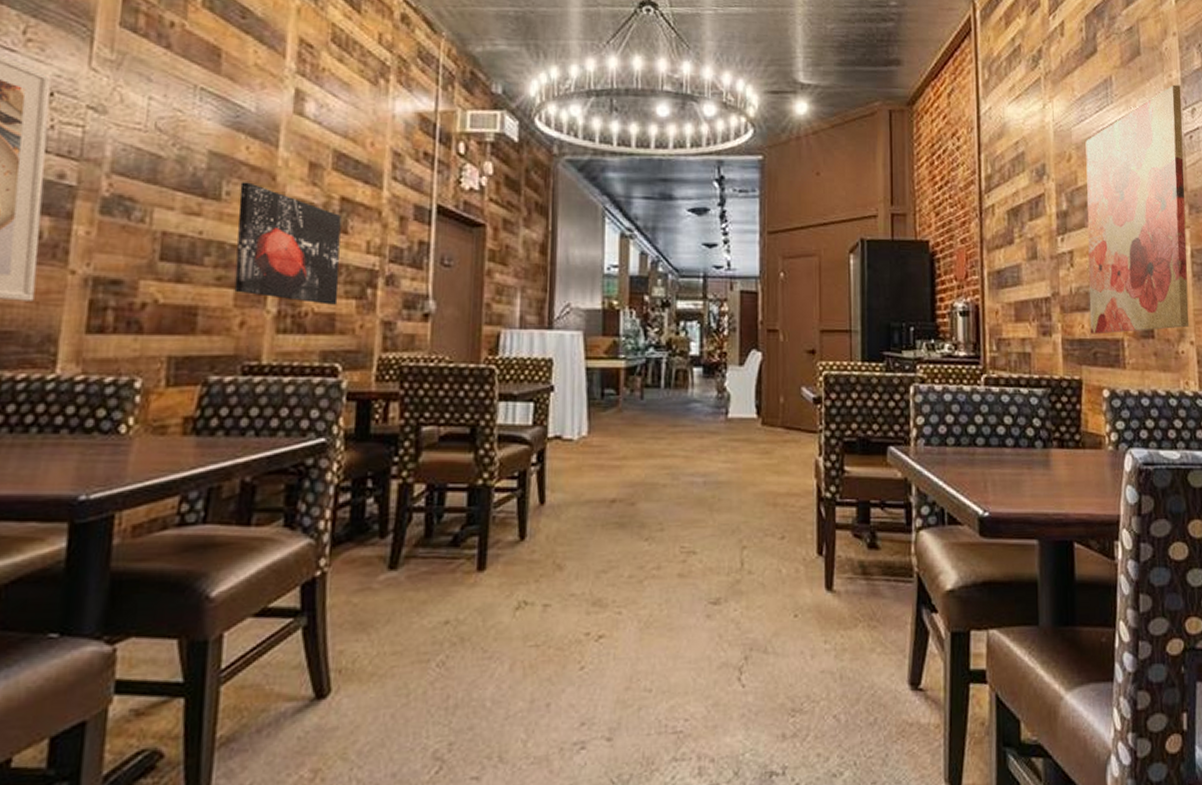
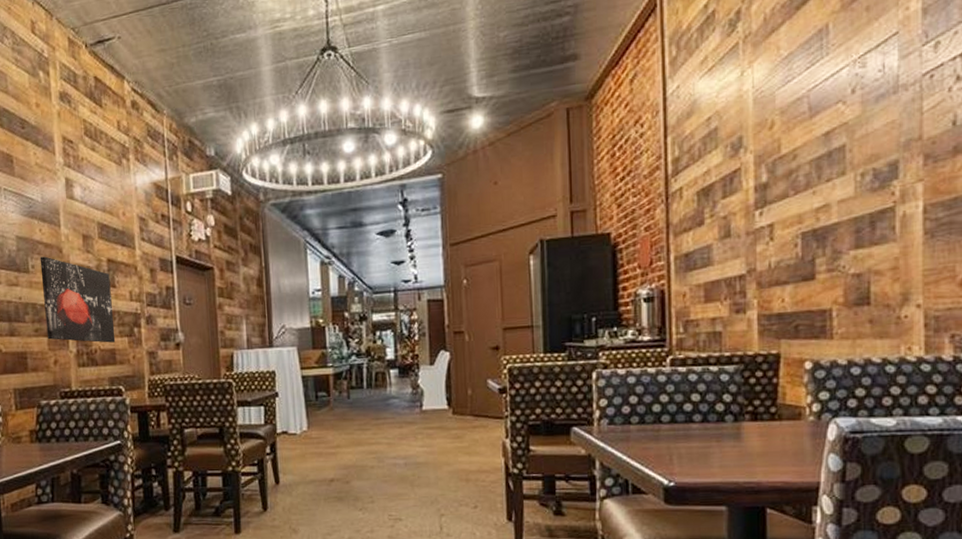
wall art: present [1085,84,1190,335] -> none [791,17,921,307]

